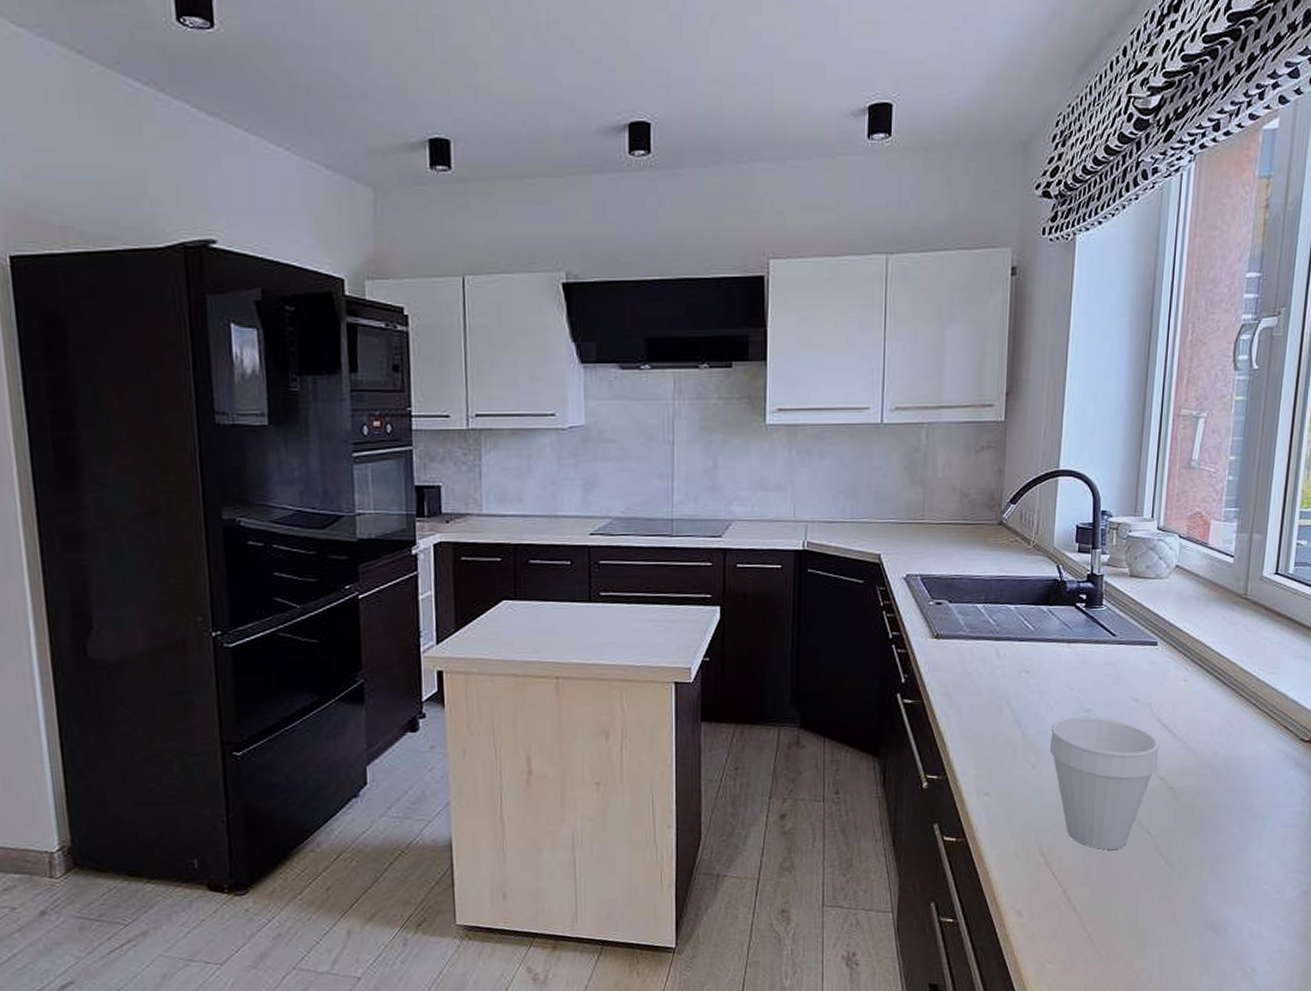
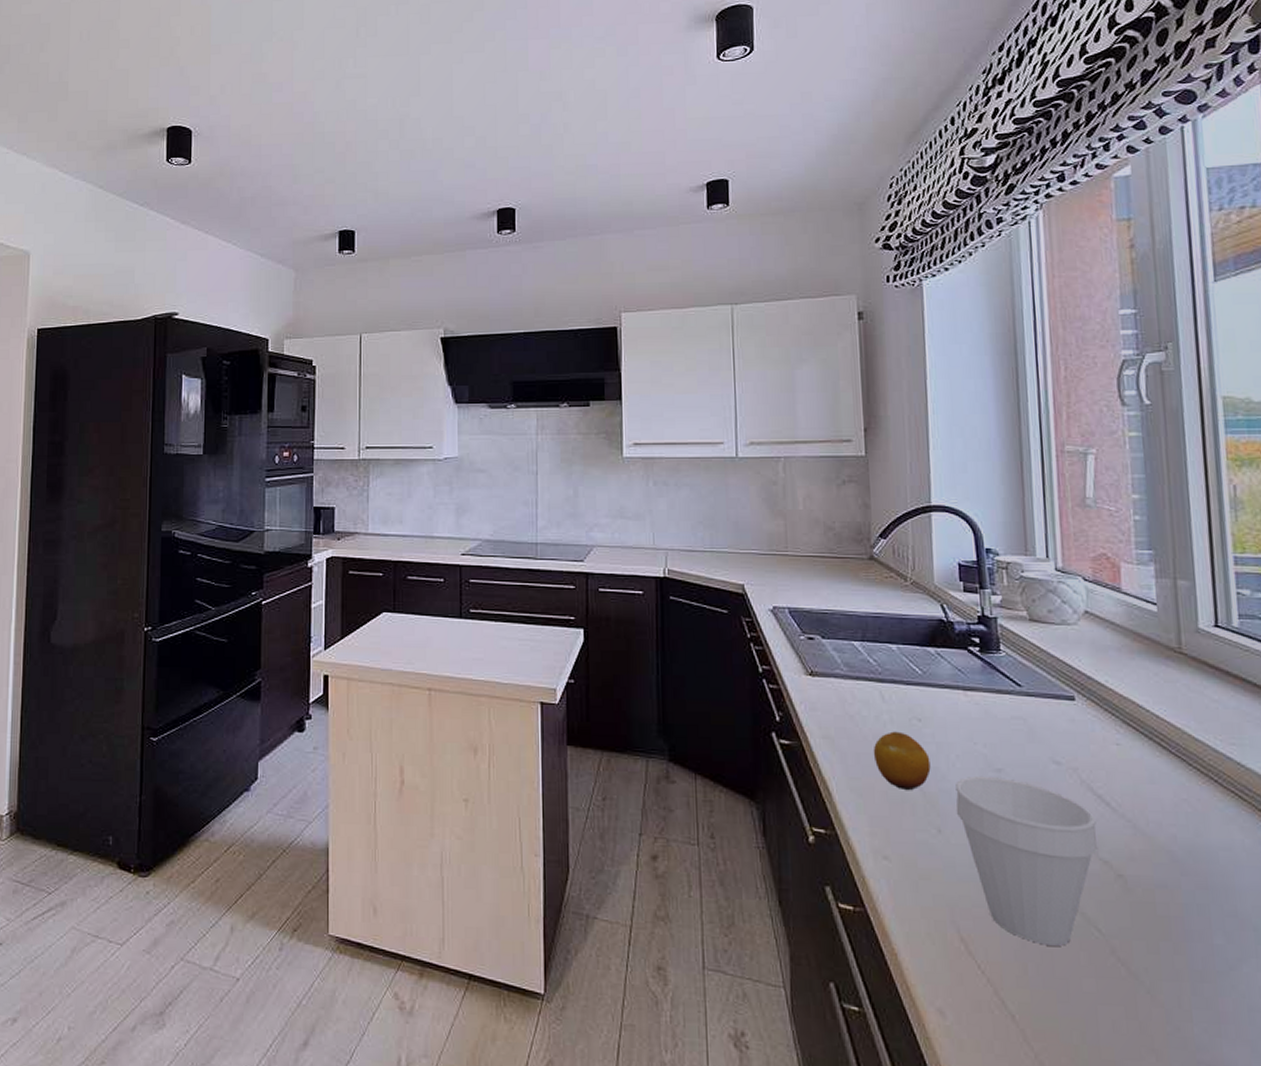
fruit: none [985,684,1033,735] -> present [873,731,931,791]

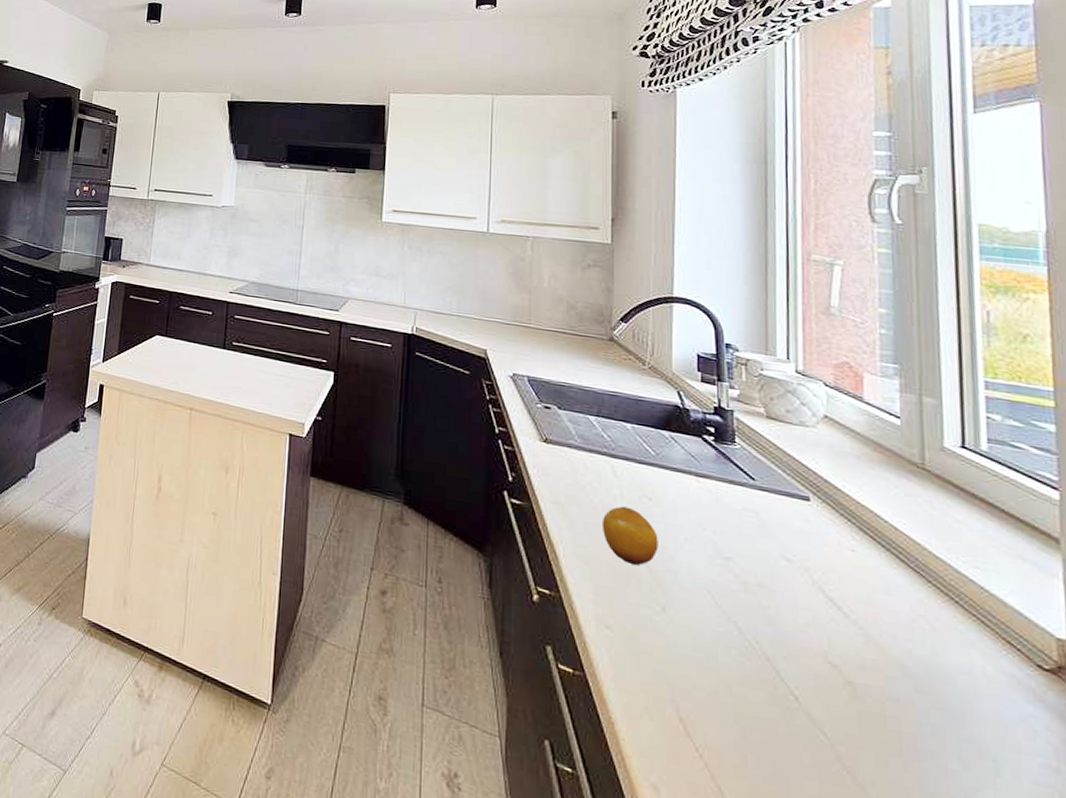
cup: present [955,775,1098,946] -> none [681,560,828,744]

